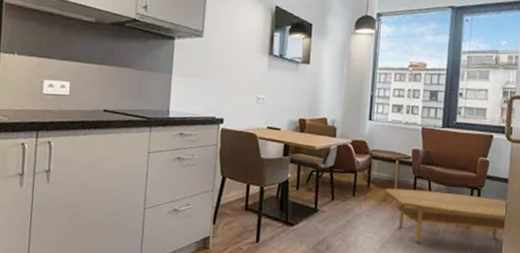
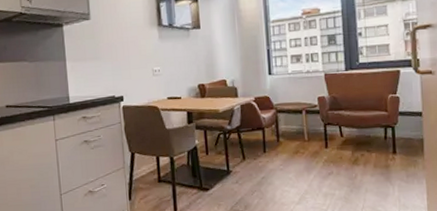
coffee table: present [385,188,509,244] -> none [295,133,427,191]

